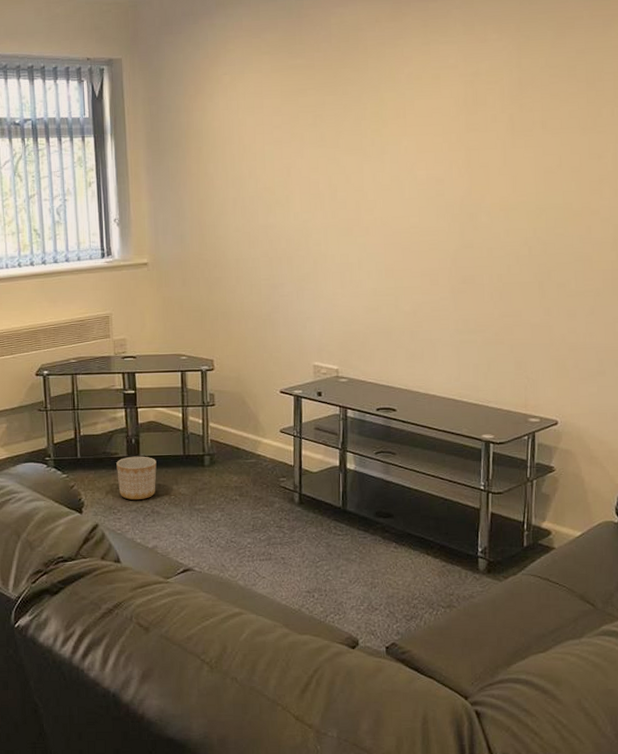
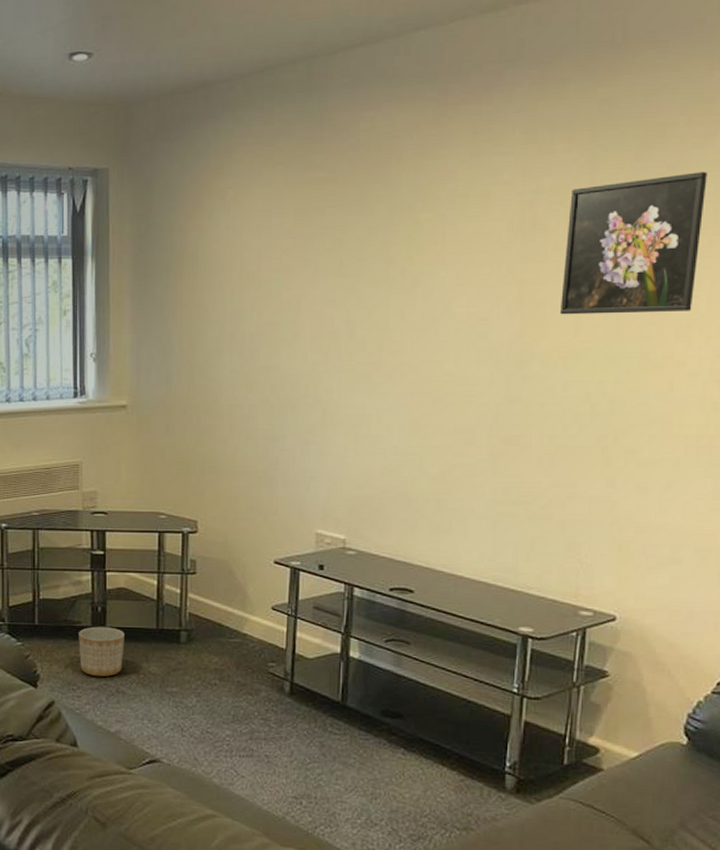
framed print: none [500,55,607,175] -> present [561,171,707,315]

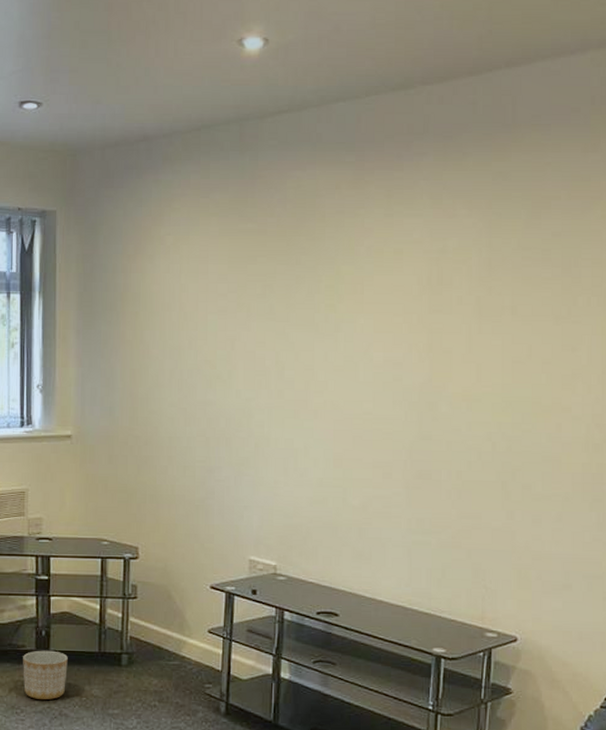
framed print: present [561,171,707,315] -> none [464,240,585,363]

